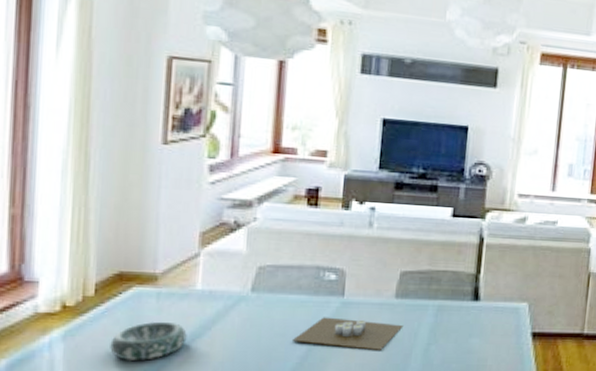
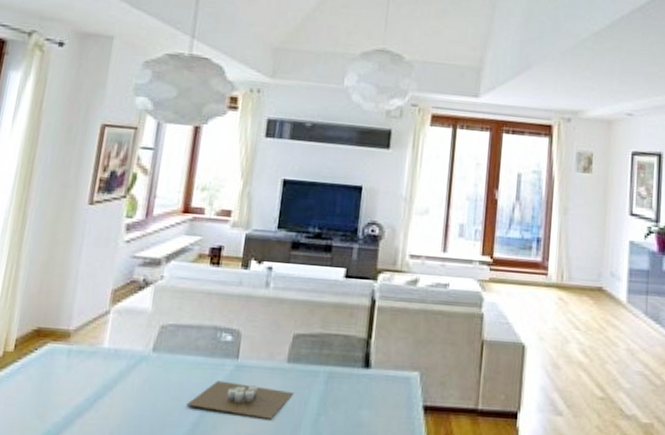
decorative bowl: present [110,321,187,360] -> none [20,379,91,420]

